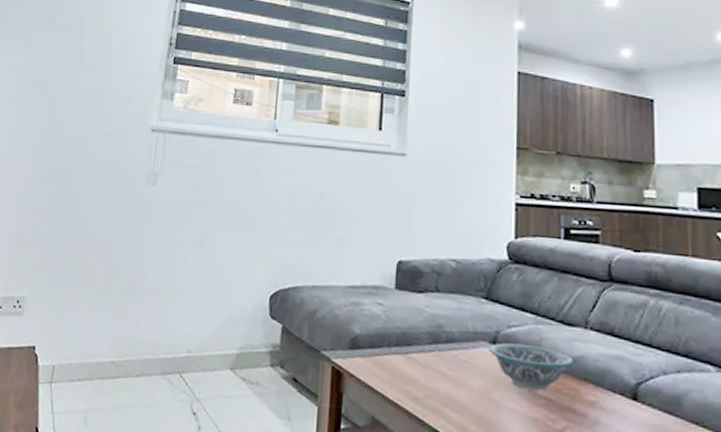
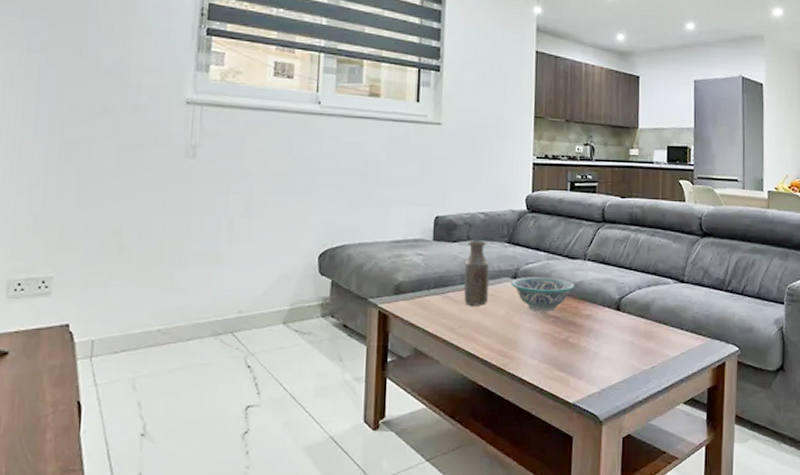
bottle: none [430,290,462,374] -> present [463,239,490,306]

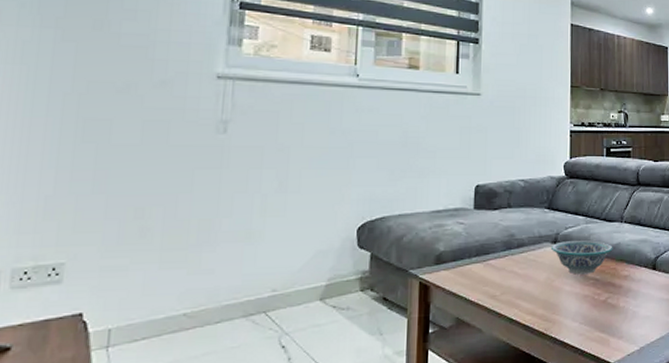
bottle: present [463,239,490,306] -> none [504,206,530,272]

